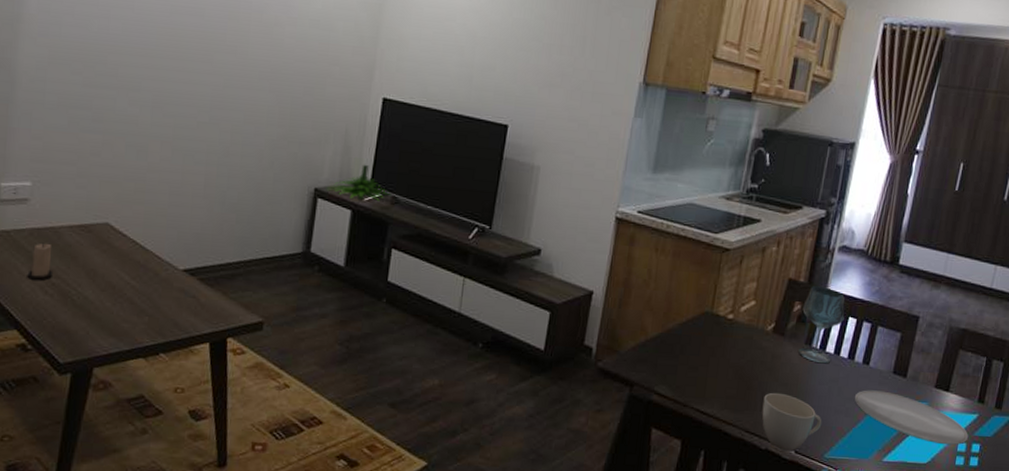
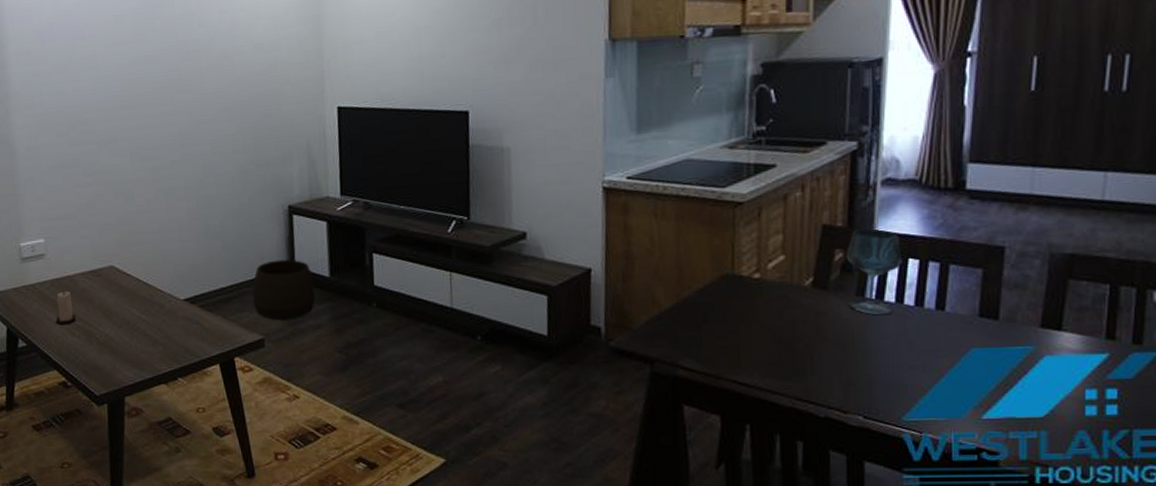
planter pot: none [259,241,327,305] -> present [252,259,316,320]
plant: present [326,164,391,201] -> none [299,174,363,210]
cup: present [761,392,822,452] -> none [813,353,893,417]
plate: present [854,390,969,446] -> none [931,338,1100,394]

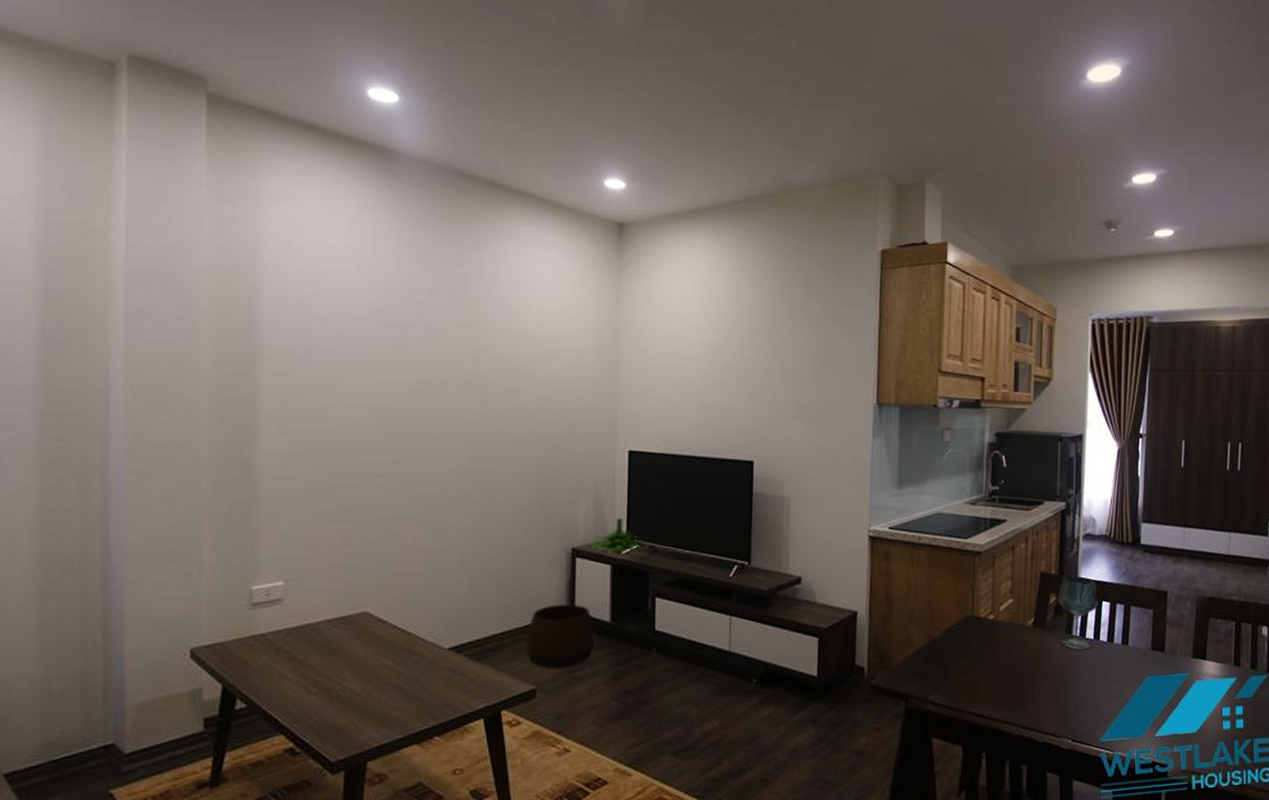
candle: present [55,291,76,325] -> none [288,641,314,681]
plant: none [299,174,363,210] -> present [583,517,648,554]

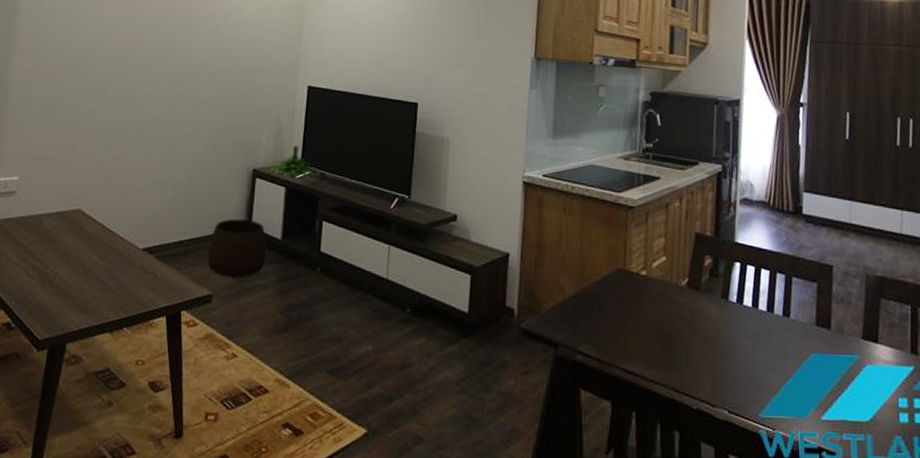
wine glass: present [1058,575,1098,650] -> none [713,239,757,318]

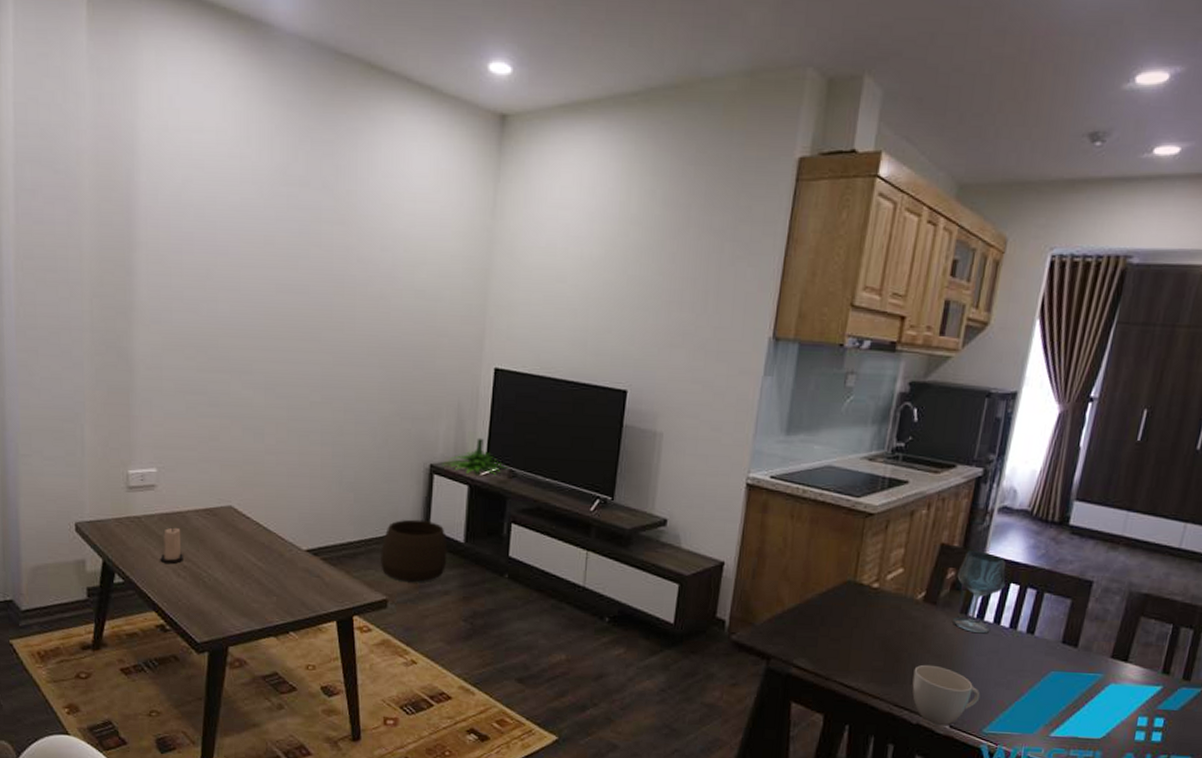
candle: none [13,229,34,263] -> present [160,527,183,564]
cup: none [688,349,751,411] -> present [912,664,981,726]
wine glass: none [713,239,757,318] -> present [953,551,1006,634]

